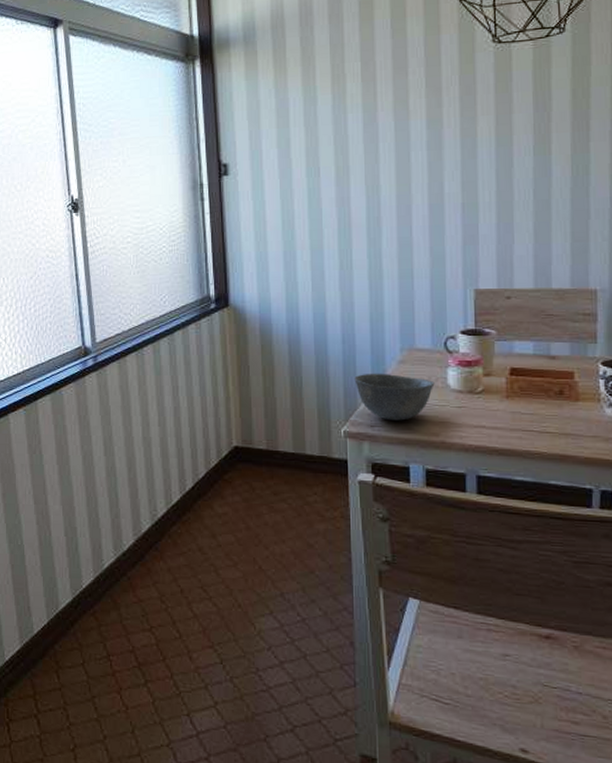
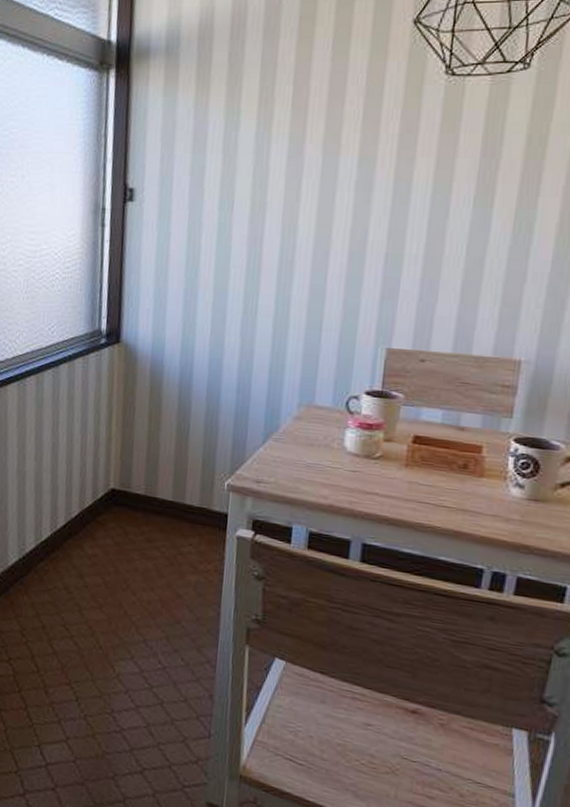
bowl: present [354,373,435,421] -> none [245,426,330,480]

